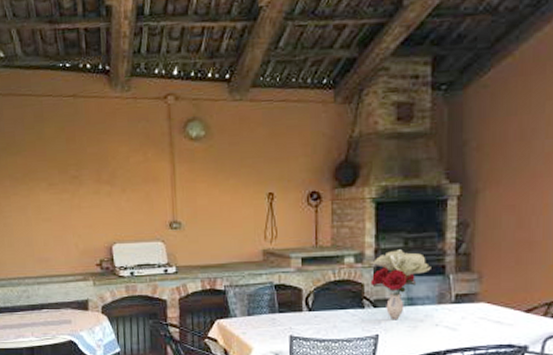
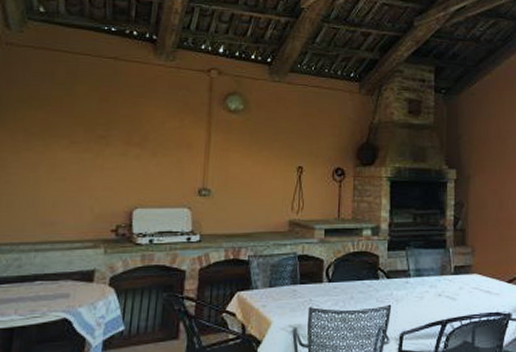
flower bouquet: present [370,249,431,320] -> none [385,224,435,291]

